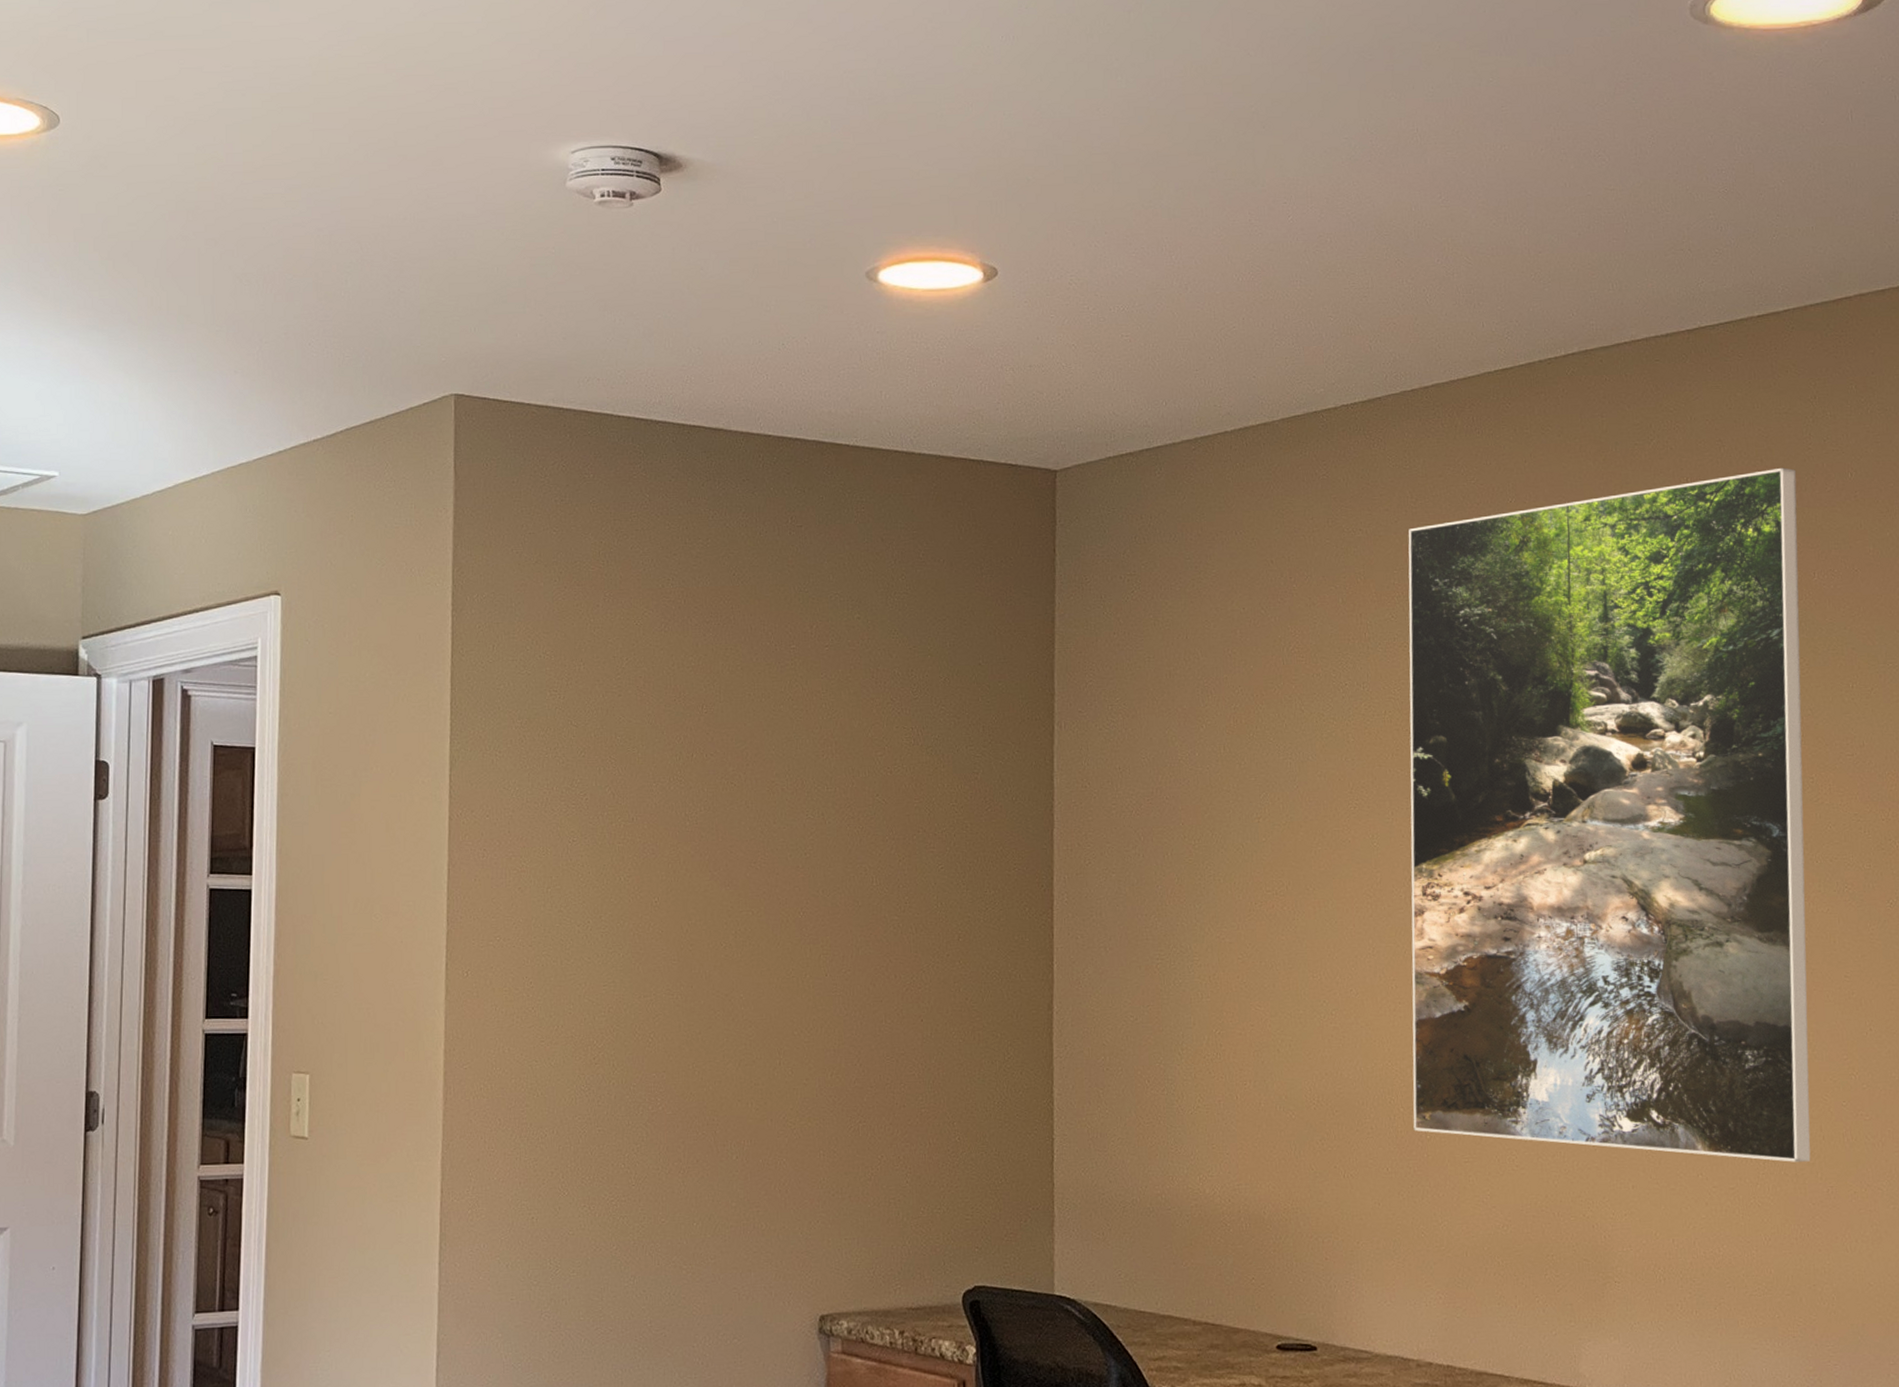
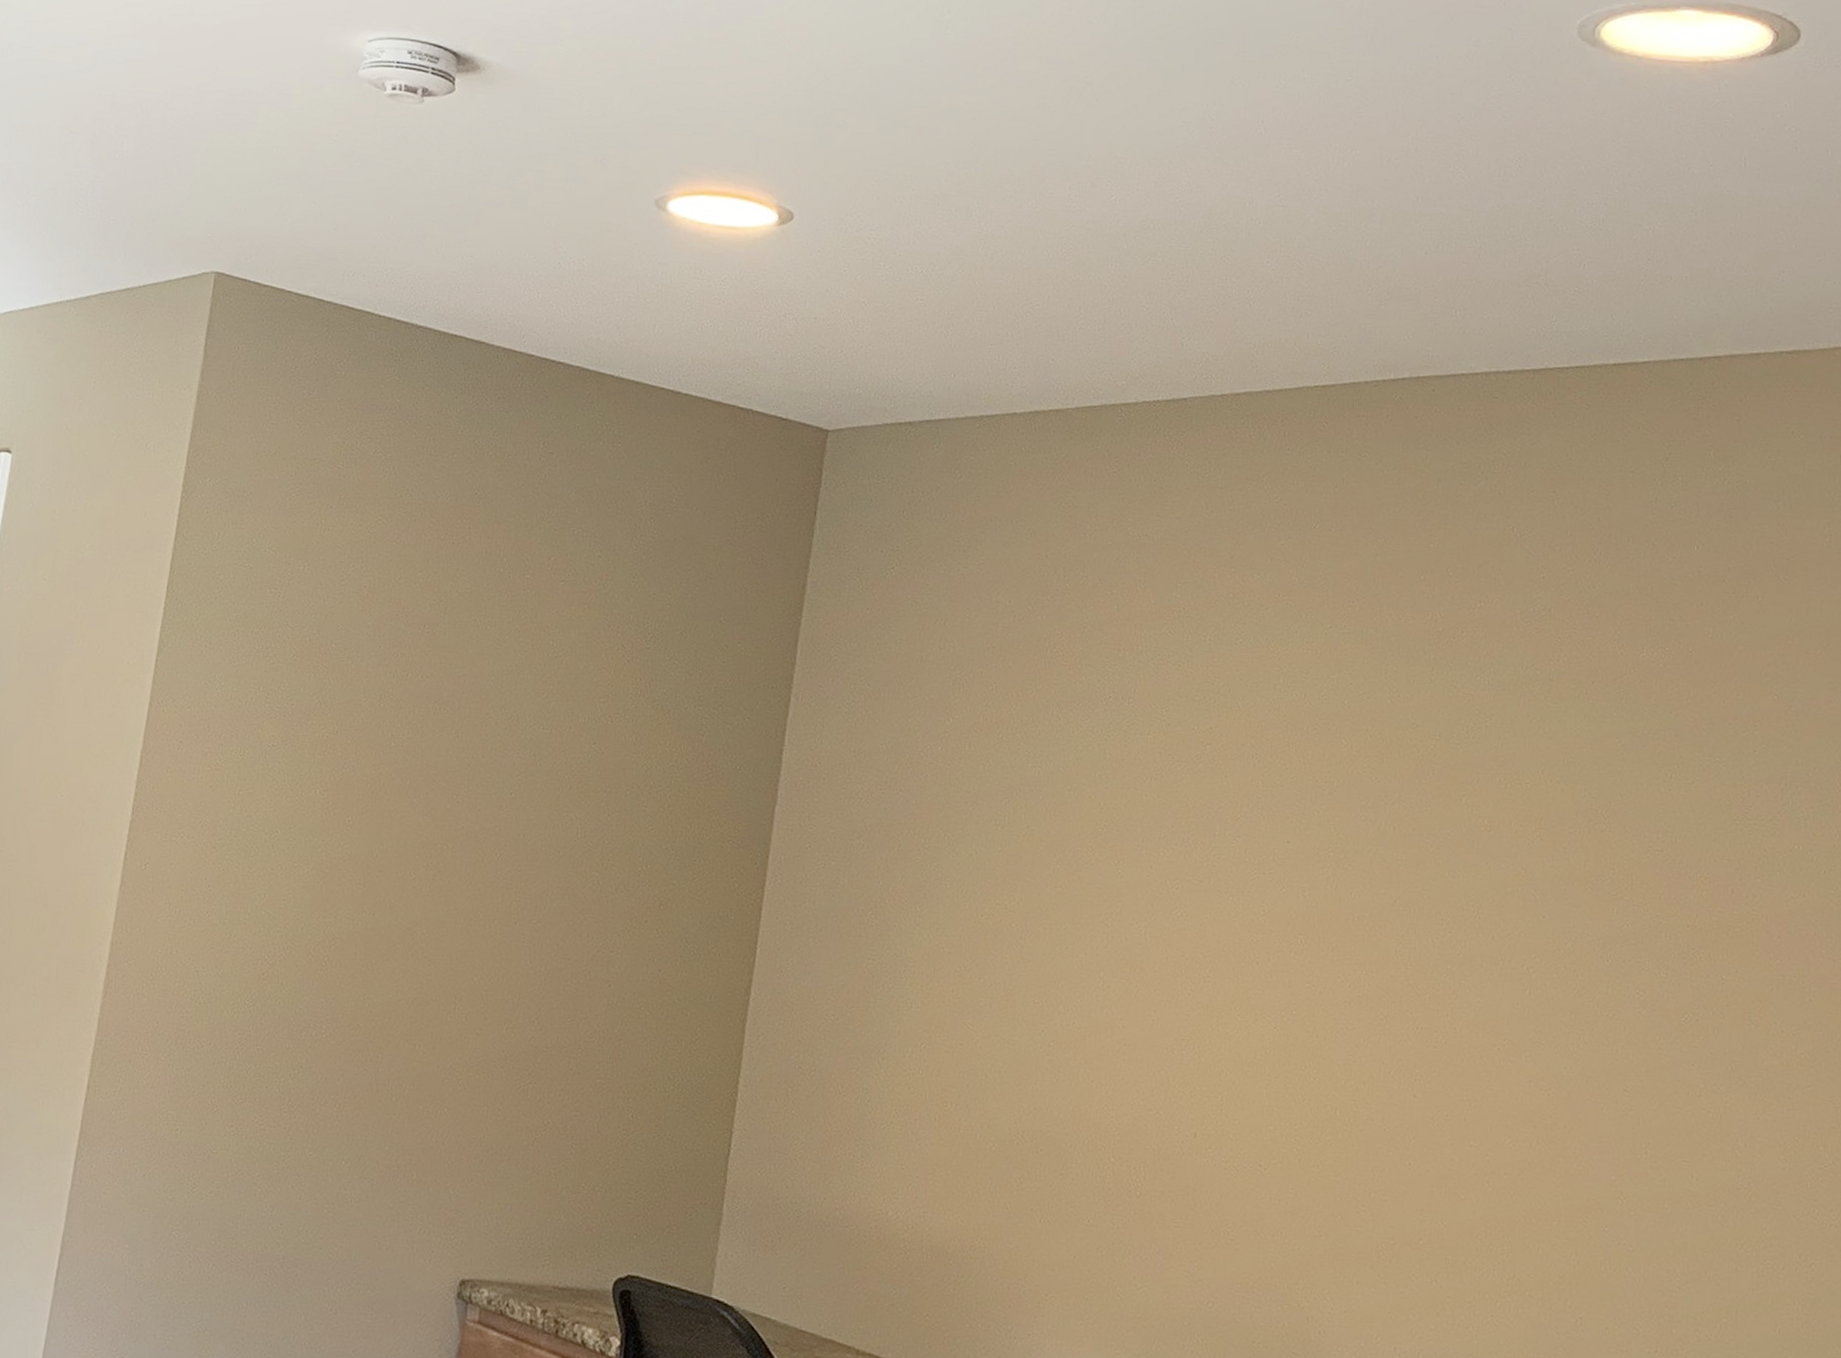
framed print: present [1408,467,1811,1162] -> none [1123,529,1637,1286]

